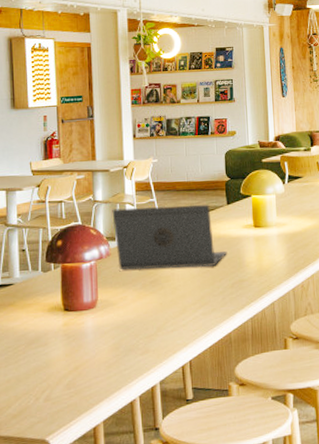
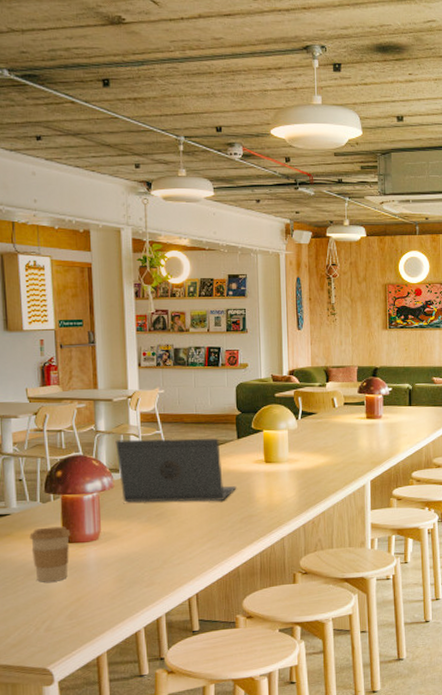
coffee cup: none [31,295,70,351] -> present [29,526,71,582]

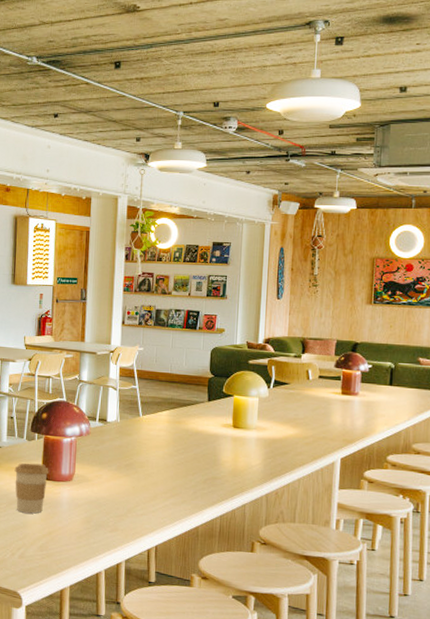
laptop: present [115,438,237,503] -> none [95,390,203,459]

